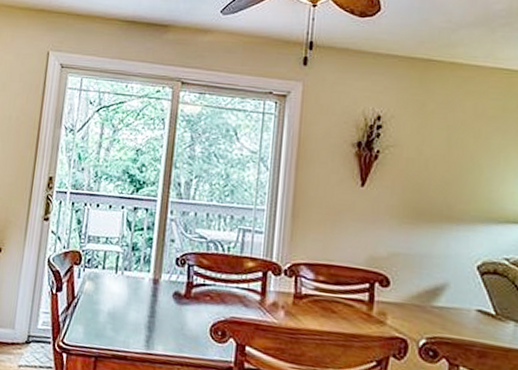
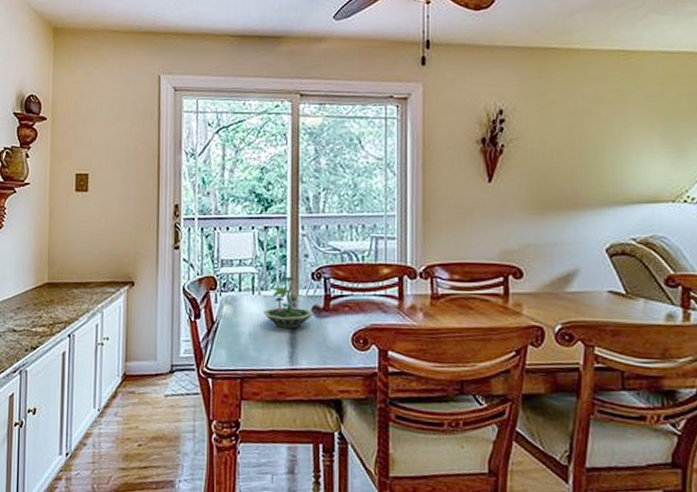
terrarium: none [125,259,174,312] -> present [264,276,313,329]

